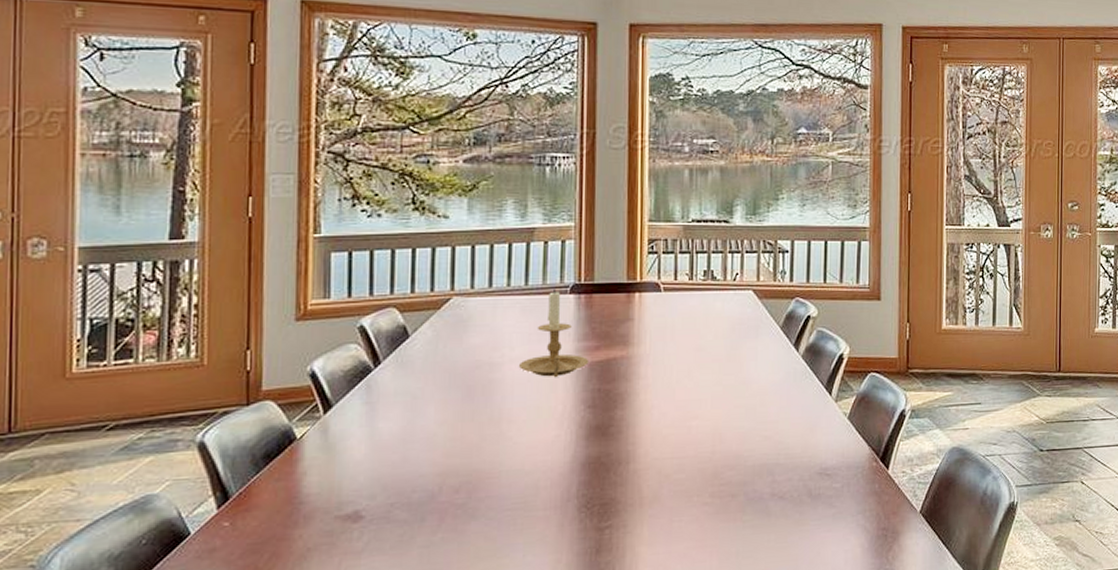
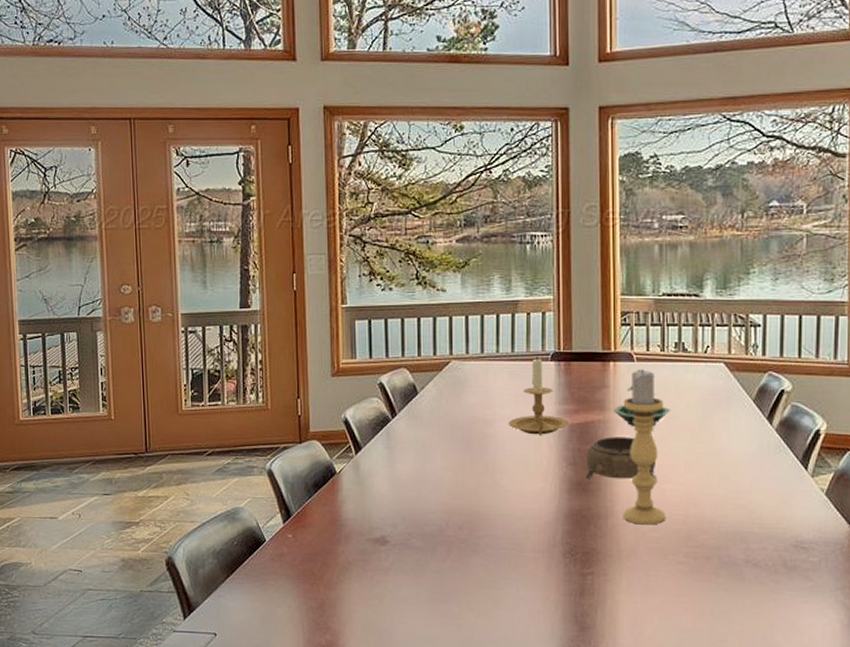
decorative bowl: none [605,372,683,421] -> present [585,436,657,479]
terrarium: none [638,300,699,361] -> present [613,369,671,426]
candle holder: none [645,300,692,467] -> present [623,369,666,525]

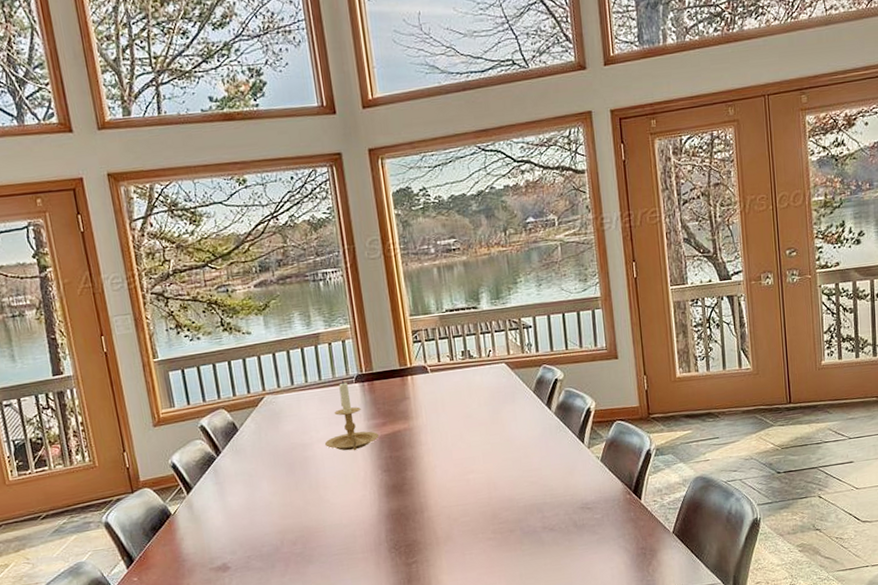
decorative bowl: present [585,436,657,479] -> none [397,438,461,481]
terrarium: present [613,369,671,426] -> none [416,379,466,429]
candle holder: present [623,369,666,525] -> none [423,378,473,513]

